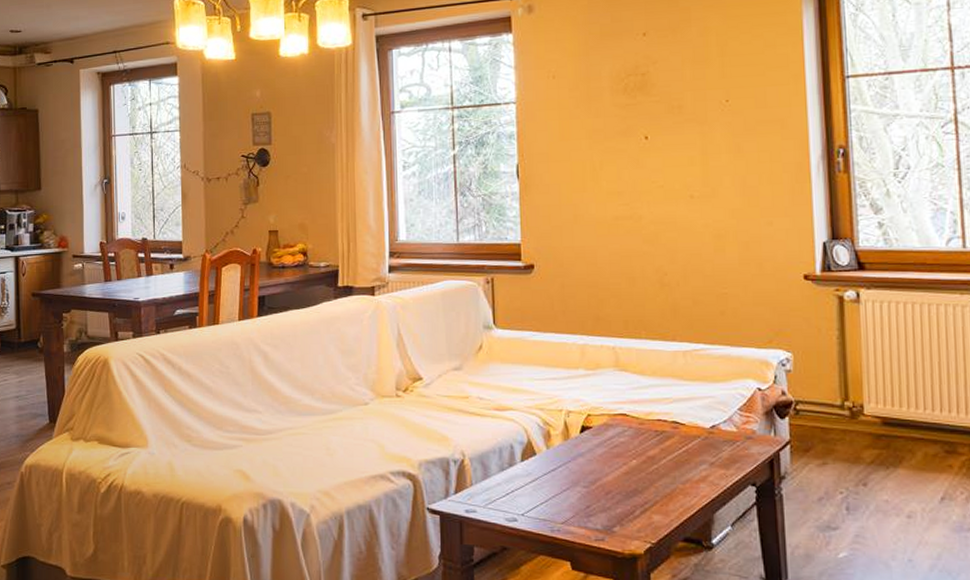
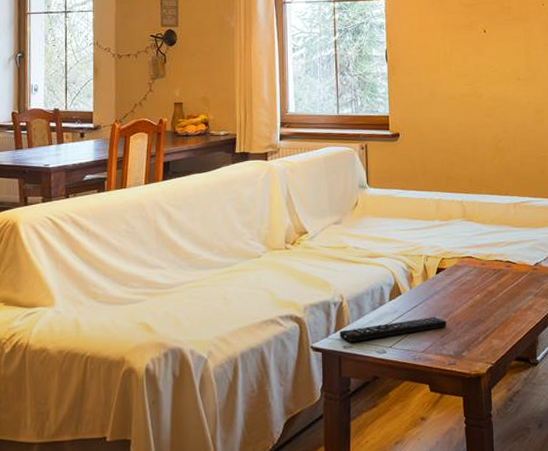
remote control: none [461,482,594,506] -> present [340,316,447,342]

